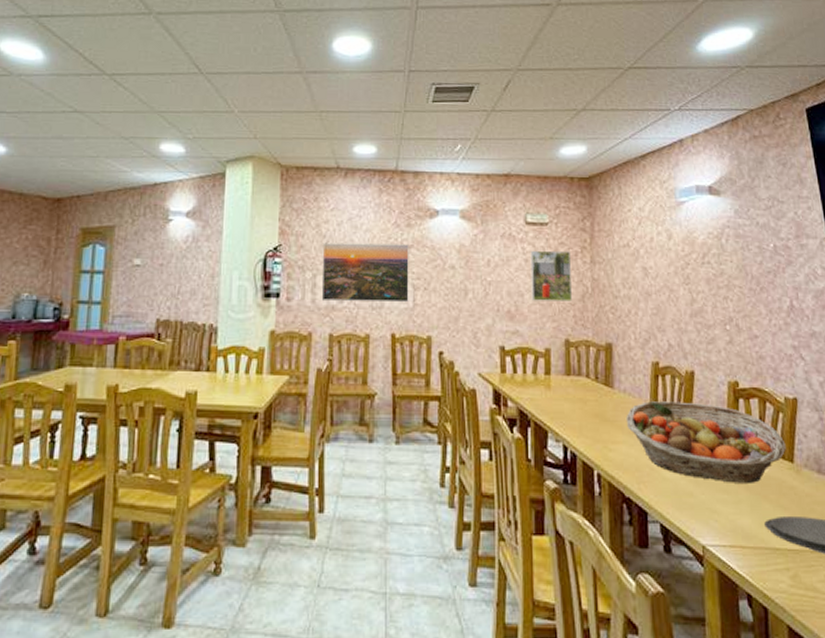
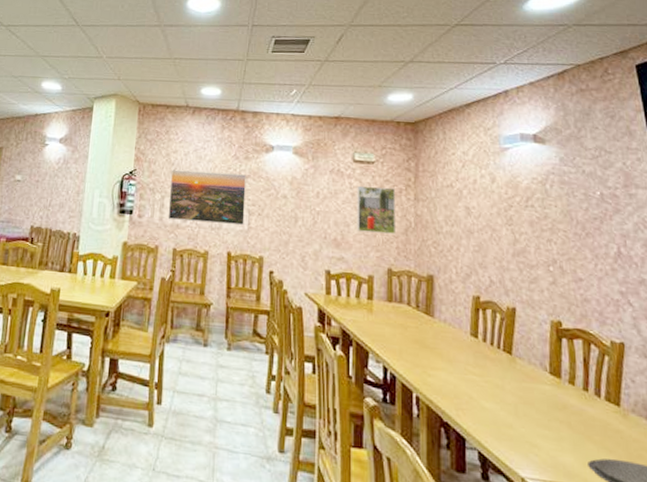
fruit basket: present [625,401,786,483] -> none [445,333,612,422]

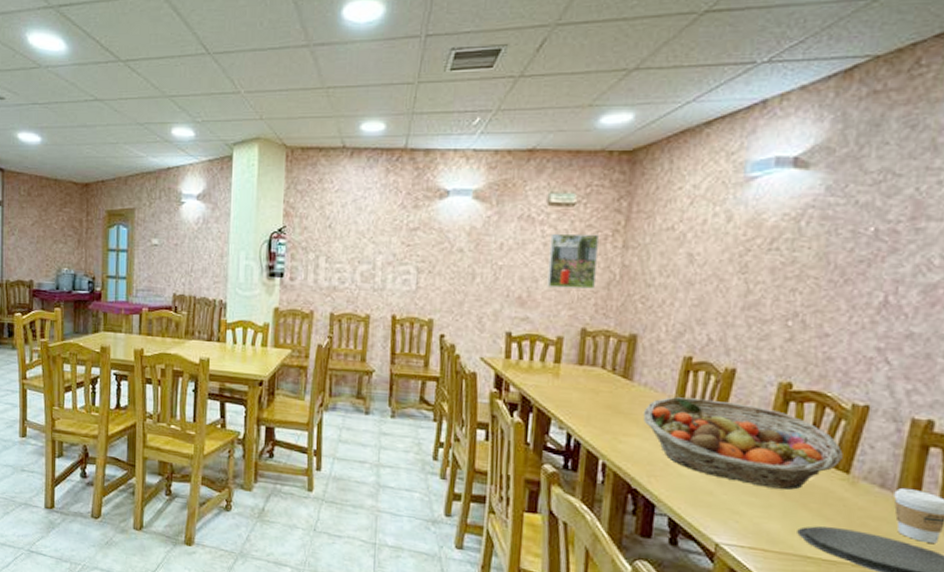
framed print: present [168,169,246,225] -> none [323,224,415,284]
fruit basket: none [445,333,612,422] -> present [642,397,843,490]

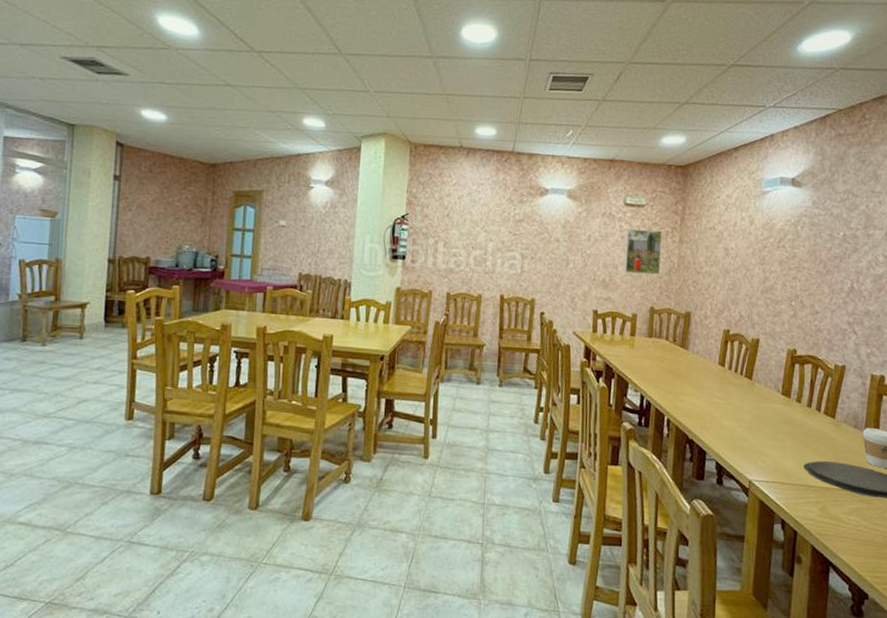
fruit basket: present [642,397,843,490] -> none [696,362,830,433]

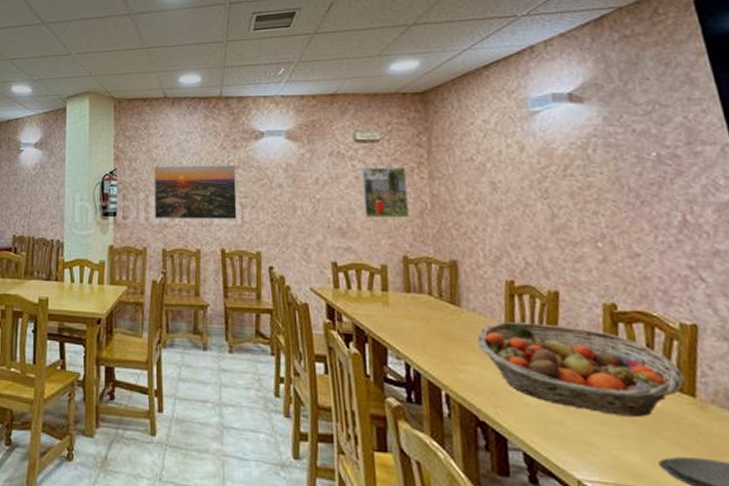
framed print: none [441,213,520,268] -> present [154,165,237,219]
fruit basket: none [696,362,830,433] -> present [476,322,685,417]

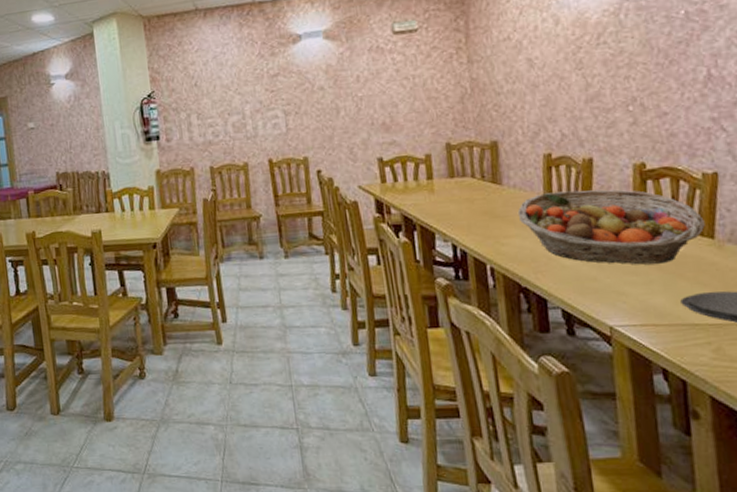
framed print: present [154,165,237,219] -> none [193,73,282,137]
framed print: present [361,167,409,218] -> none [401,54,450,110]

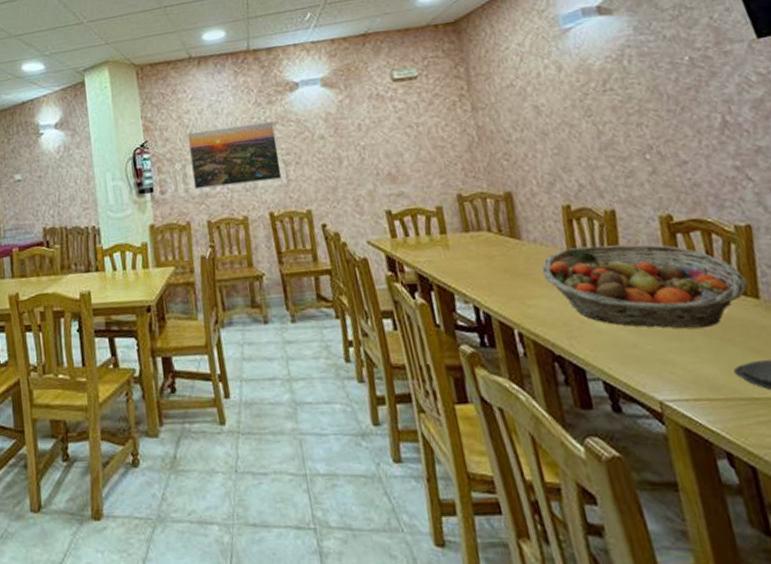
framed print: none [193,73,282,137] -> present [188,121,282,189]

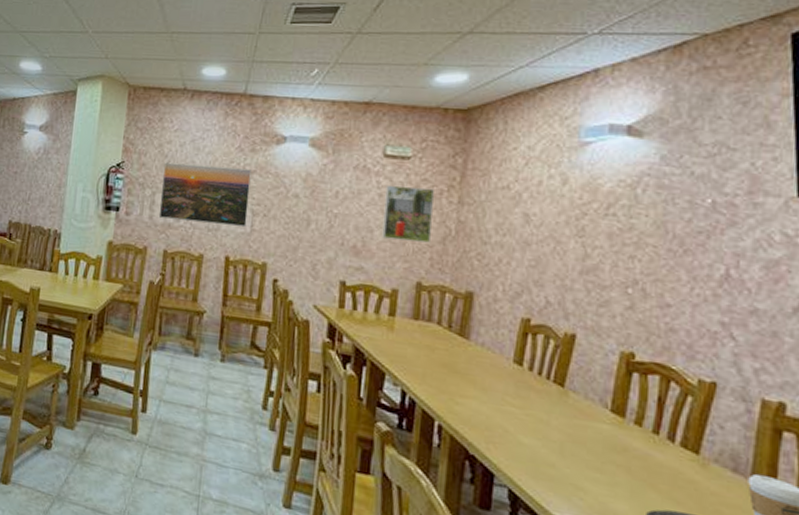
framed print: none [402,101,458,159] -> present [382,185,434,243]
fruit basket: present [541,244,748,329] -> none [480,359,691,468]

